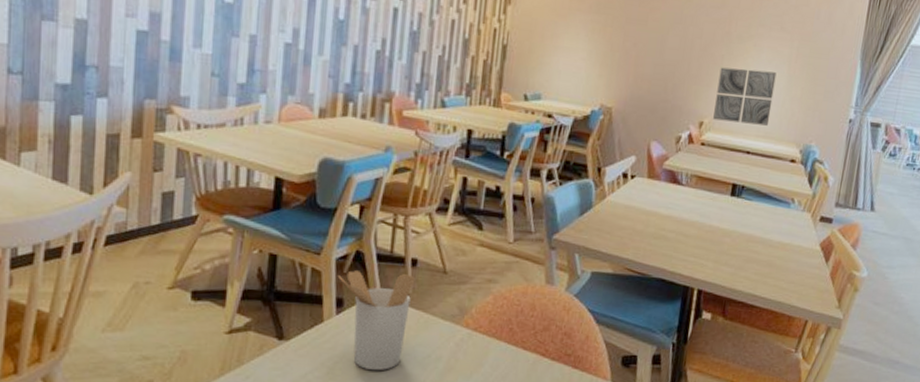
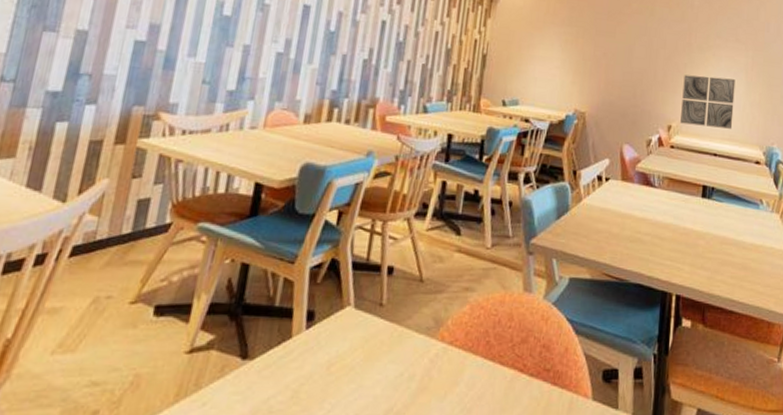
utensil holder: present [337,270,416,371] -> none [310,280,391,393]

